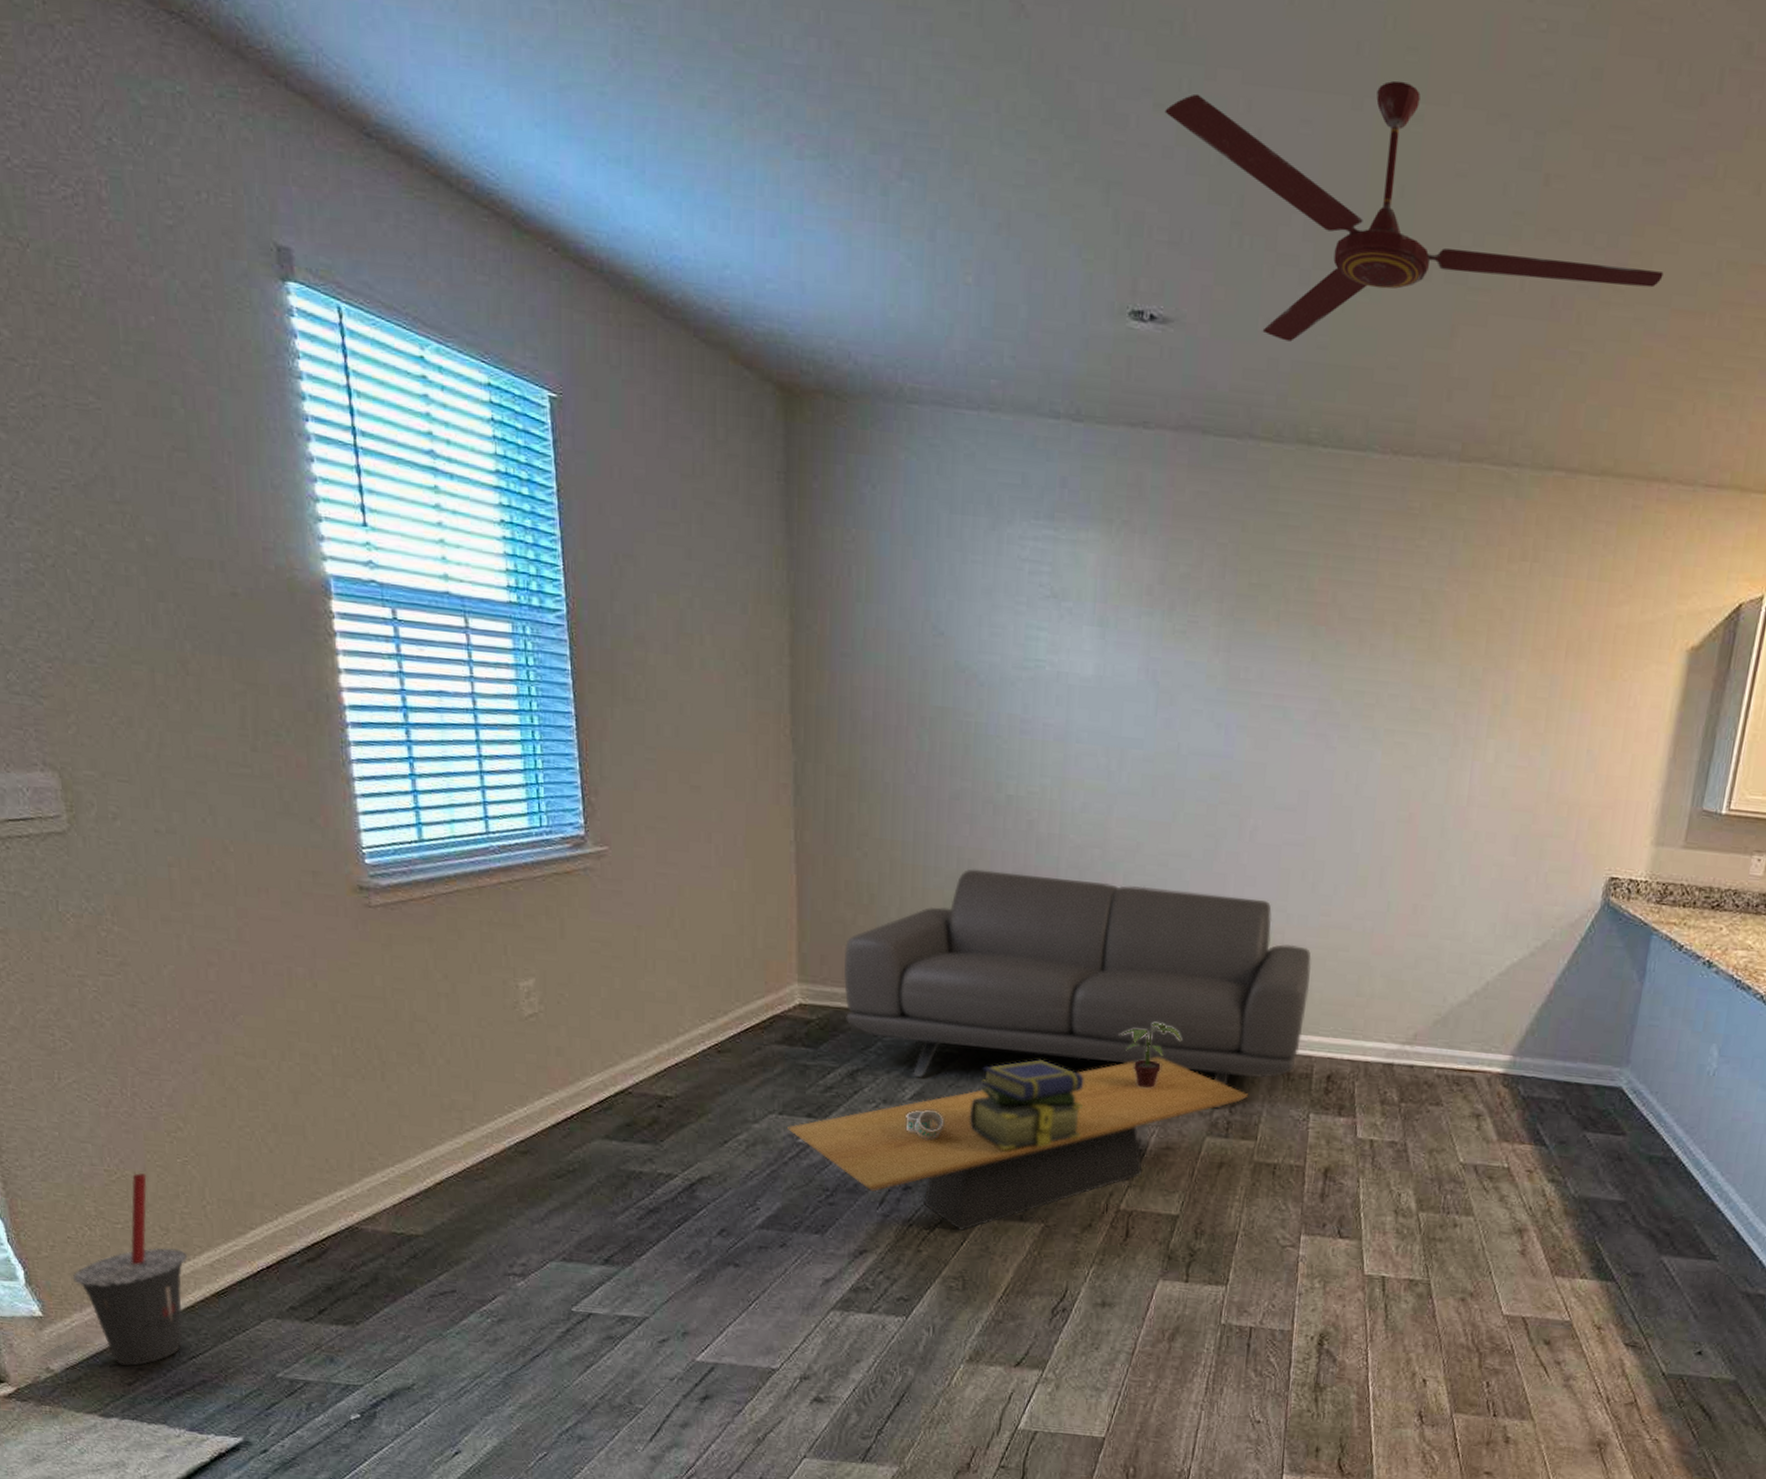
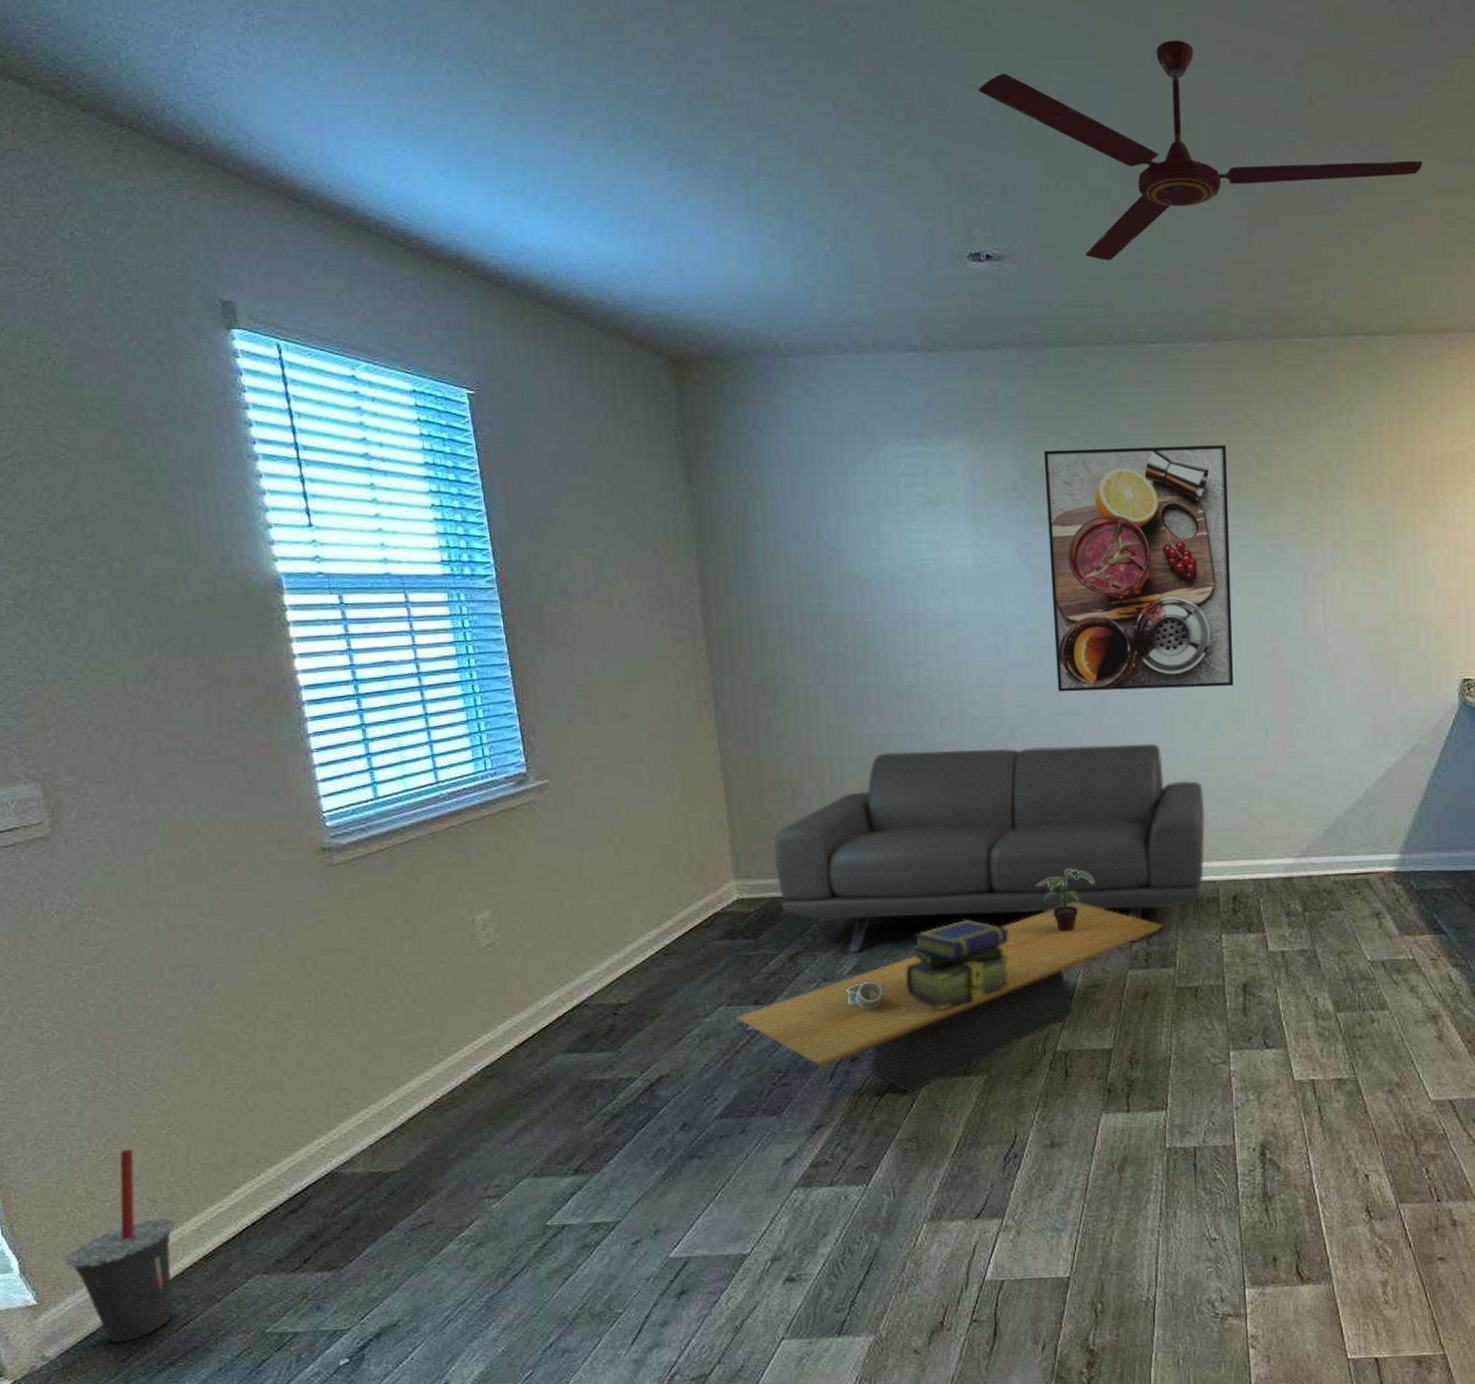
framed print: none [1168,554,1391,850] -> present [1043,445,1233,692]

